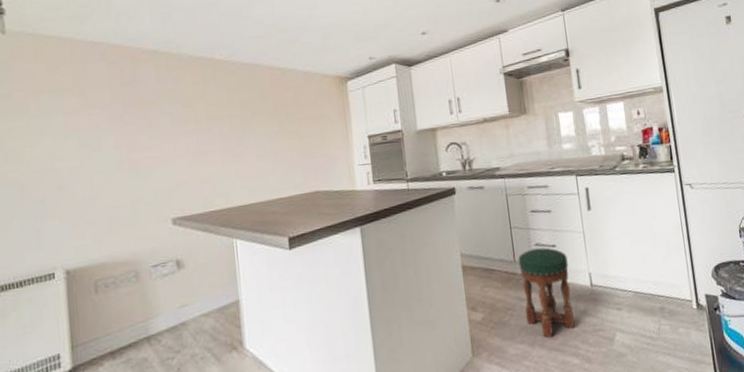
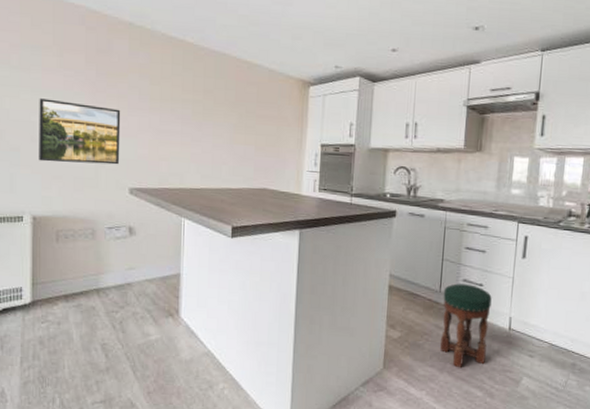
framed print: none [62,138,157,209] -> present [39,98,121,165]

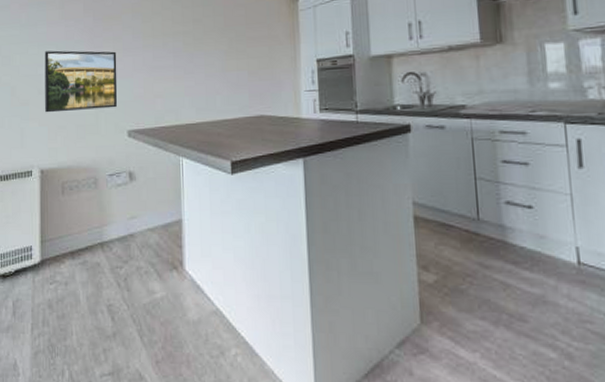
stool: present [440,283,492,368] -> none [482,207,553,320]

